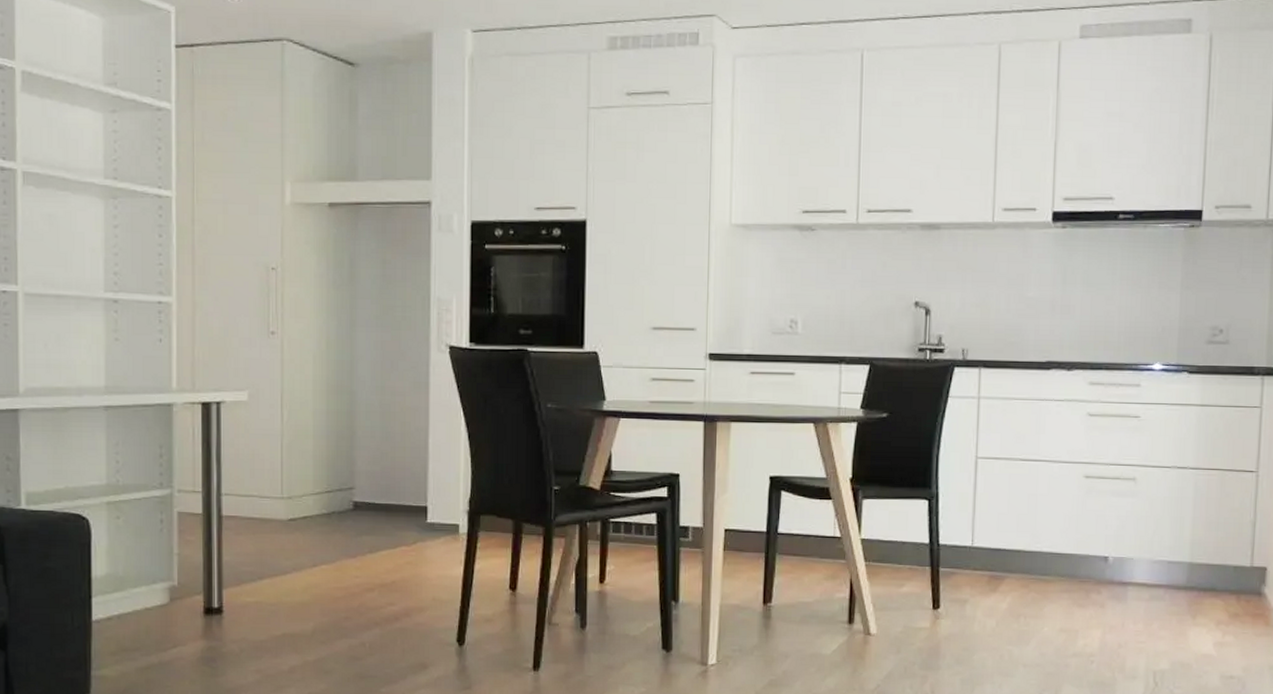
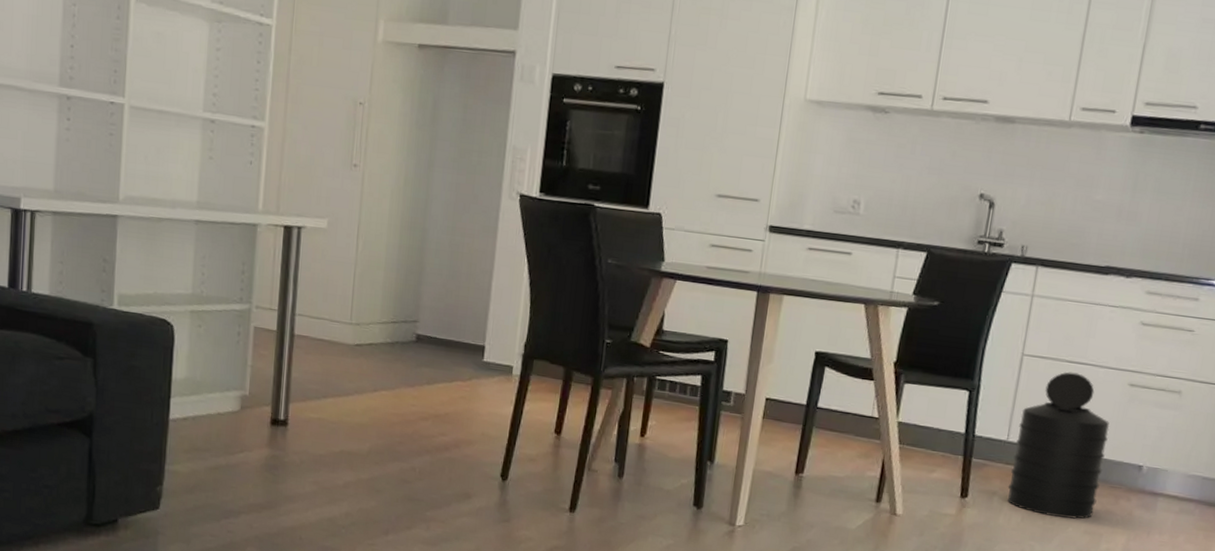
trash can: none [979,470,1071,618] -> present [1008,372,1110,519]

